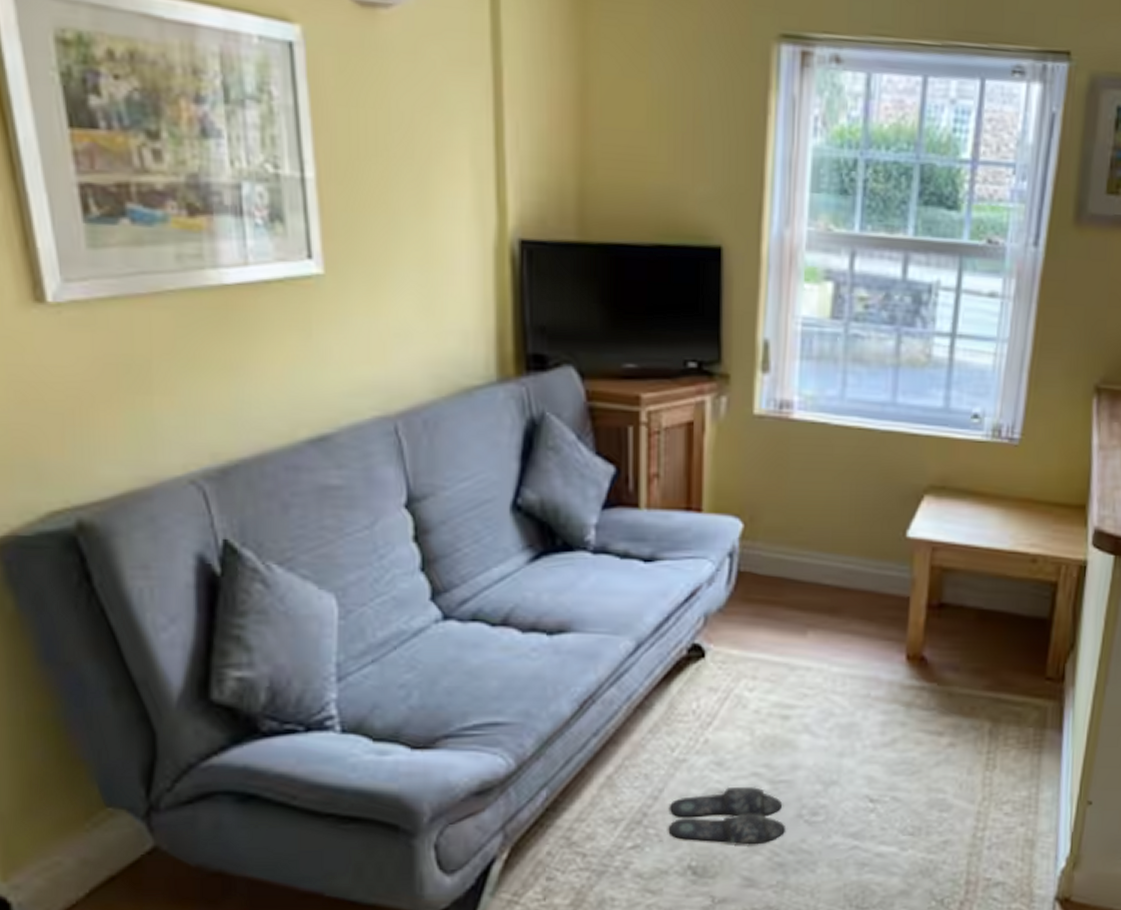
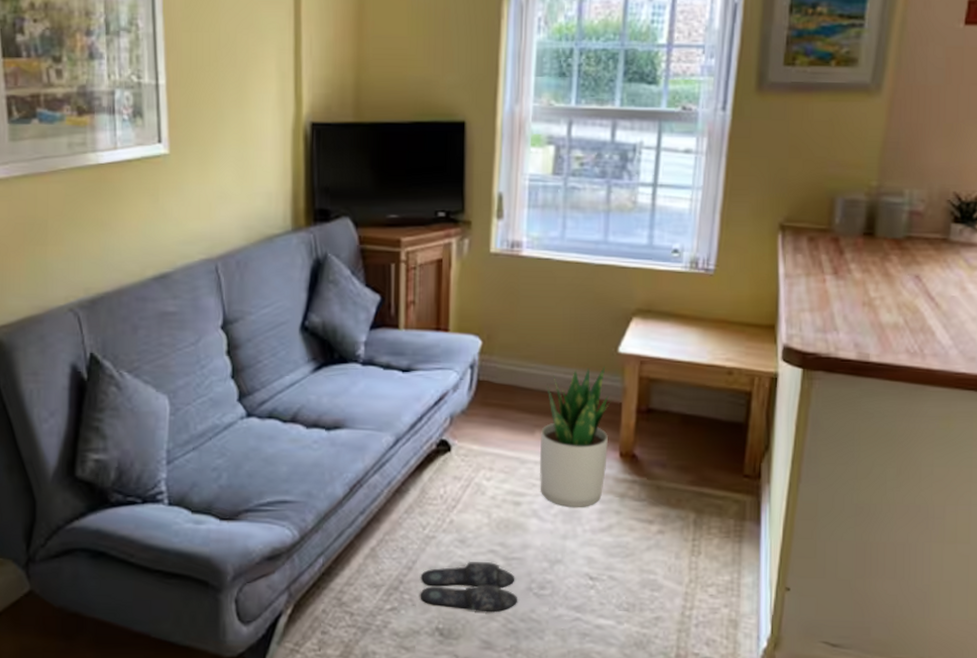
planter: none [812,553,899,720] -> present [539,366,612,507]

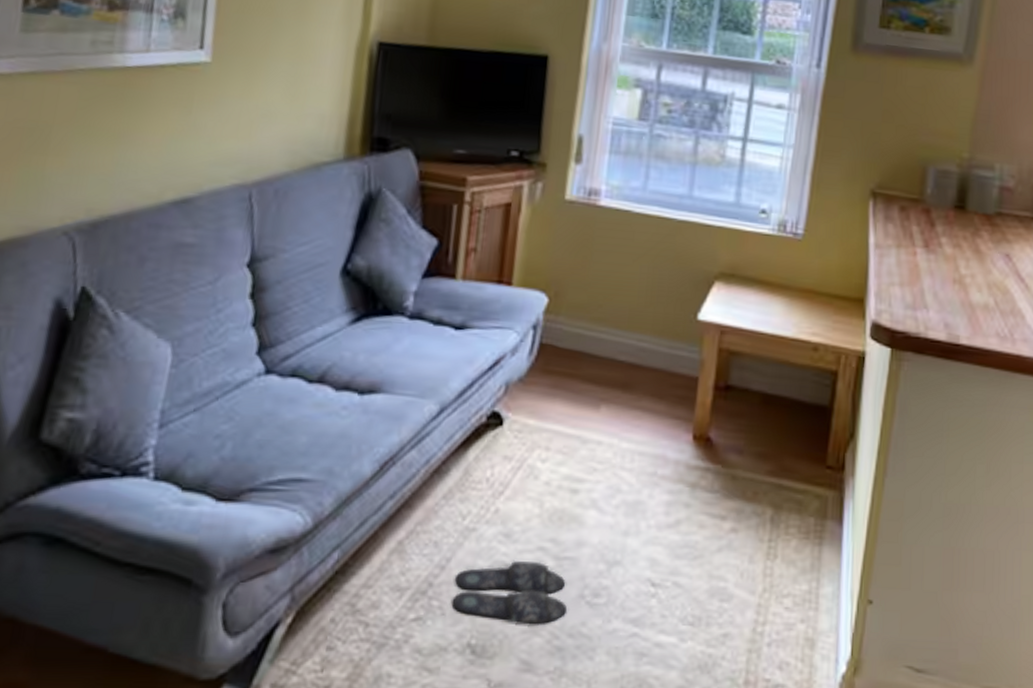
planter: present [539,366,612,507] -> none [602,334,688,498]

